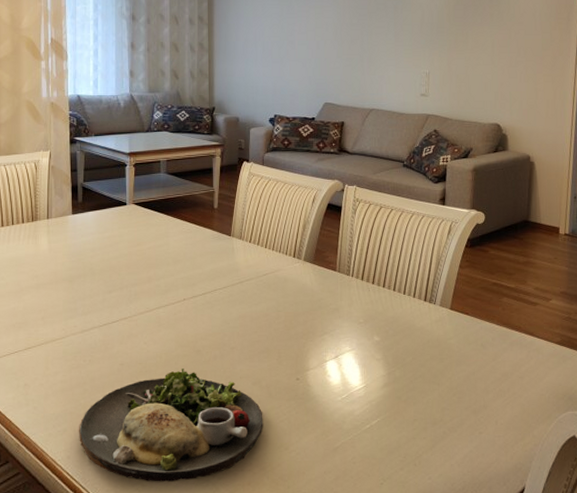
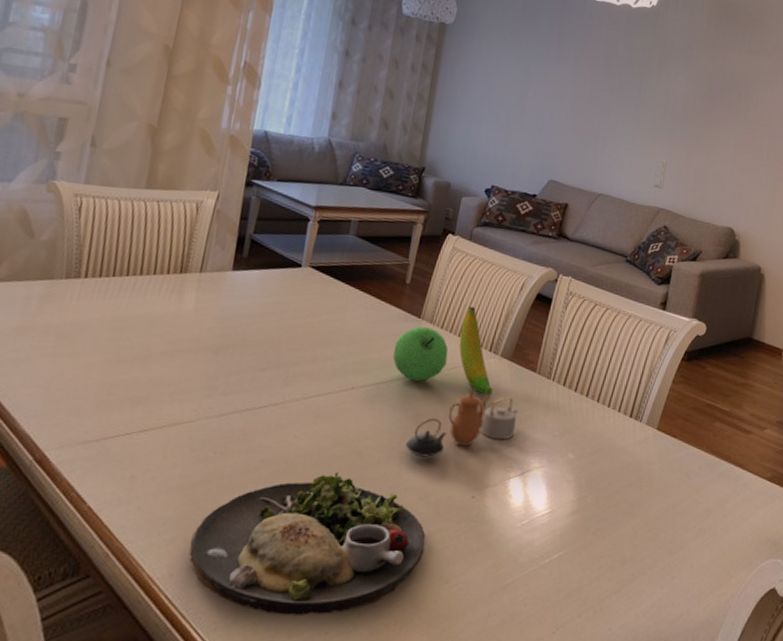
fruit: none [213,222,301,295] -> present [393,307,493,397]
teapot: none [235,291,325,350] -> present [405,390,518,457]

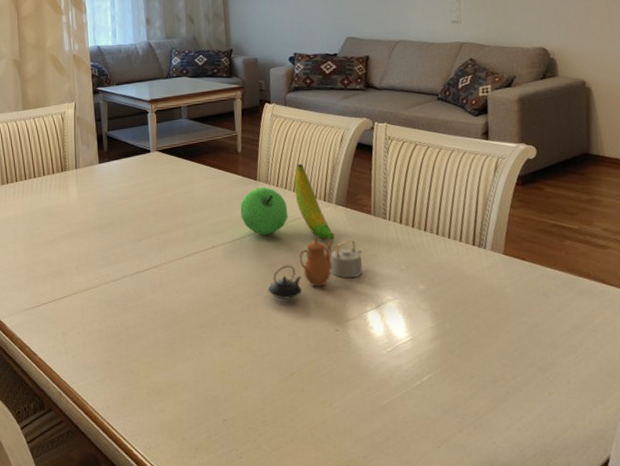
dinner plate: present [189,471,426,615] -> none [116,317,304,436]

